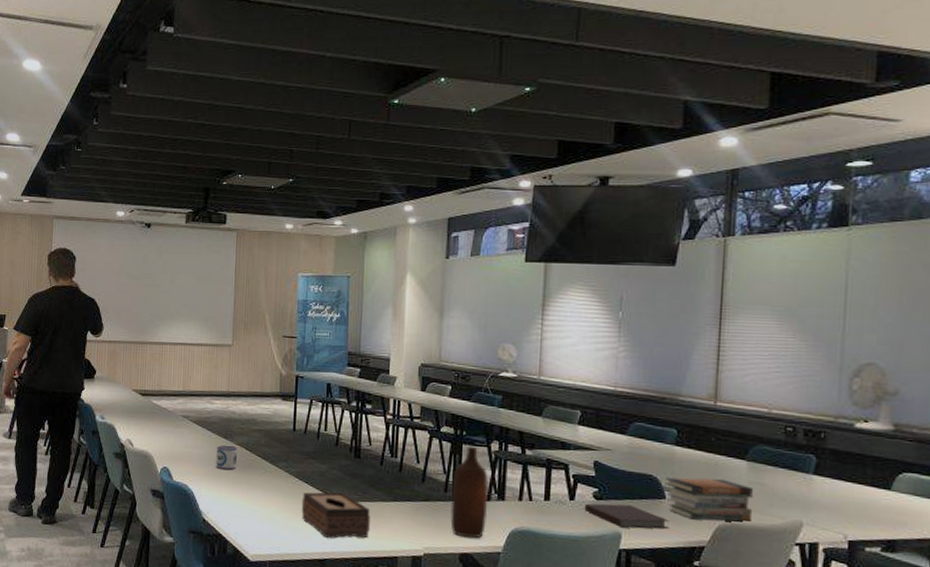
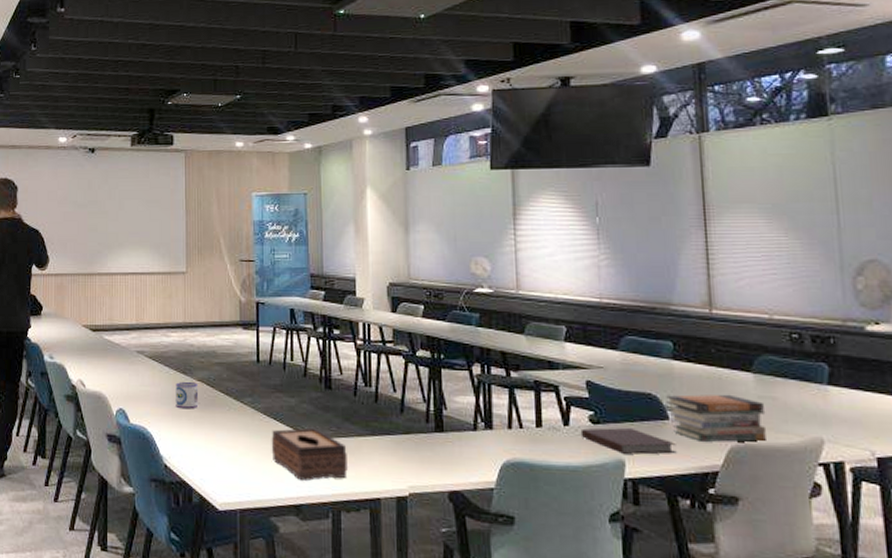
bottle: present [450,446,489,539] -> none [434,370,476,474]

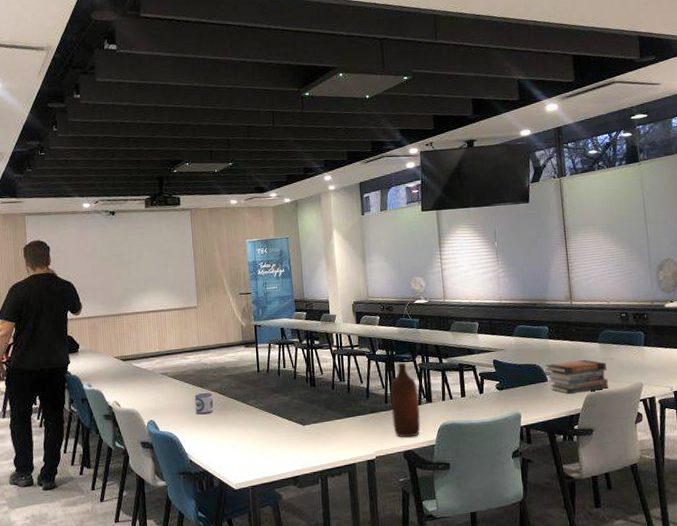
tissue box: present [271,427,348,481] -> none [272,417,331,459]
bottle: none [434,370,476,474] -> present [390,362,421,438]
notebook: present [580,428,677,455] -> none [491,390,553,409]

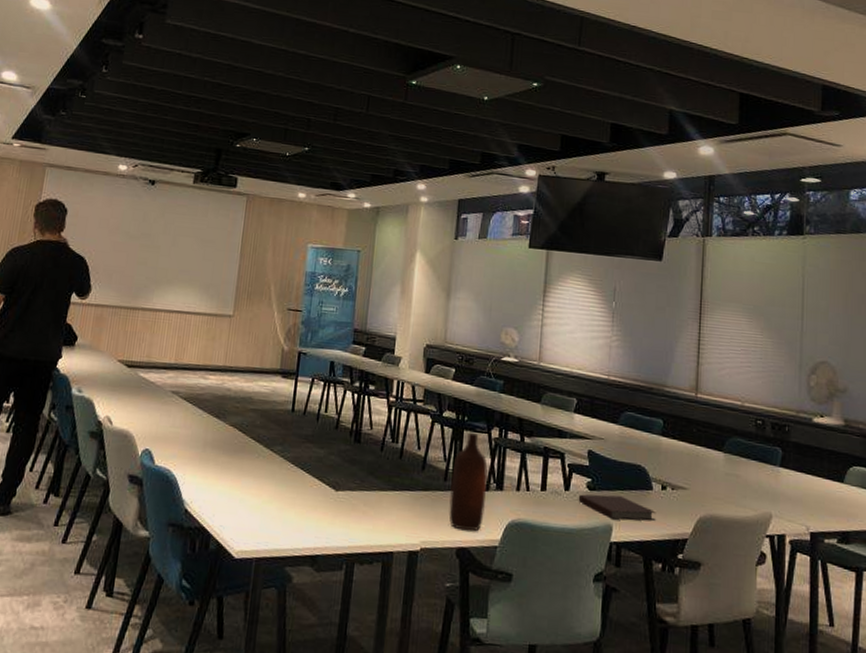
mug: present [194,393,214,415] -> none [204,426,231,454]
notebook: none [491,390,553,409] -> present [578,494,656,521]
book stack: present [545,359,608,394] -> none [652,468,730,514]

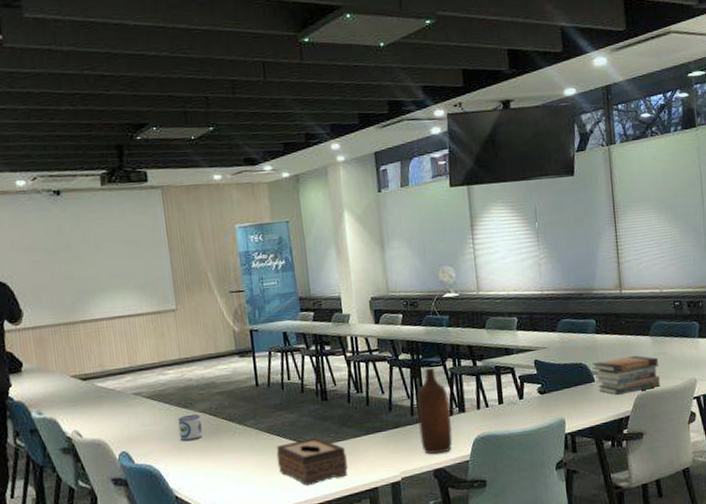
mug: none [204,426,231,454] -> present [178,414,204,442]
tissue box: none [294,479,368,532] -> present [276,437,348,487]
notebook: present [578,494,656,521] -> none [532,393,601,414]
book stack: none [652,468,730,514] -> present [592,355,660,395]

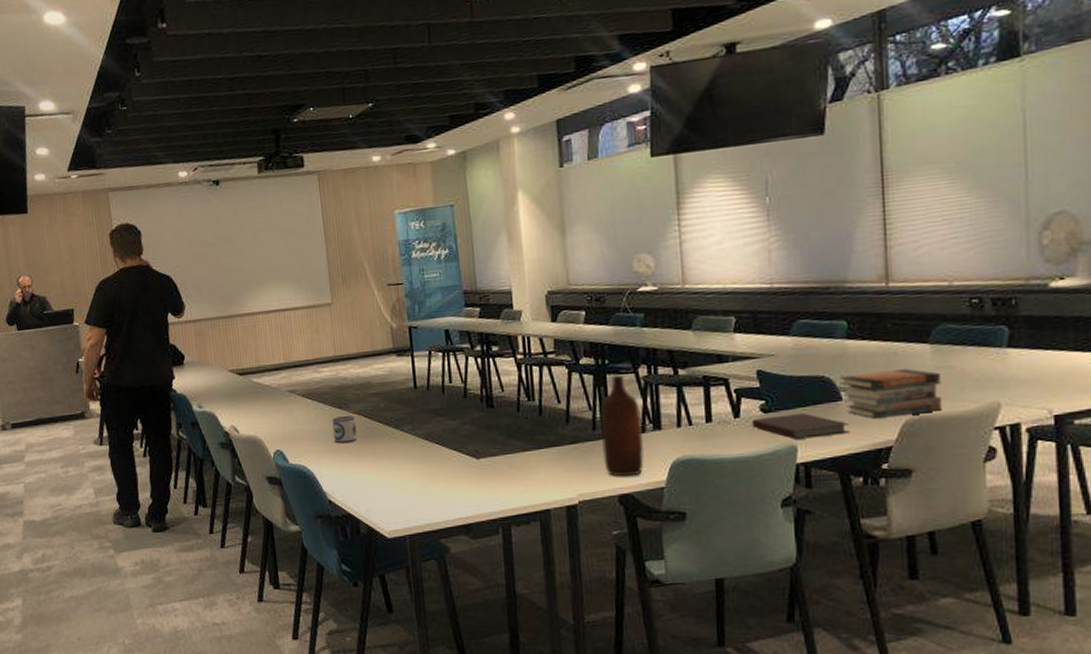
tissue box: present [276,437,348,487] -> none [435,447,515,502]
notebook: none [532,393,601,414] -> present [751,413,850,439]

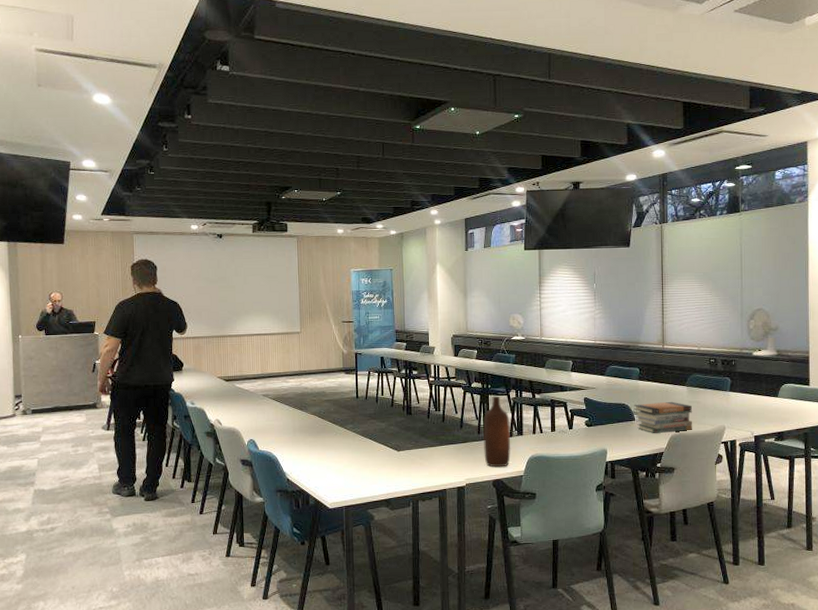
mug: present [332,416,358,444] -> none [294,416,313,436]
notebook: present [751,413,850,439] -> none [580,428,639,445]

